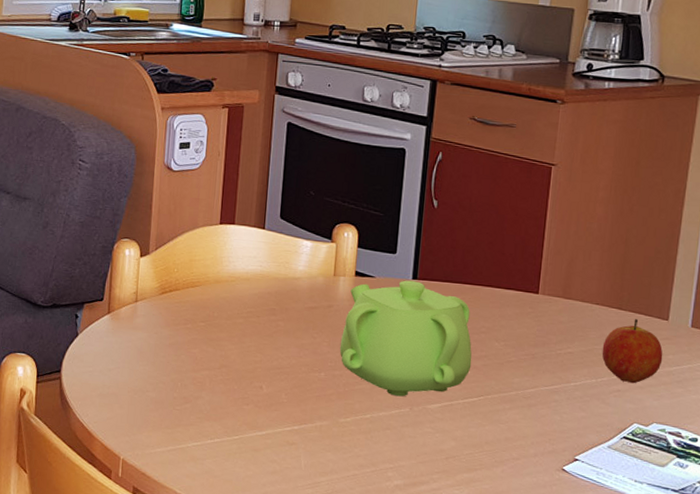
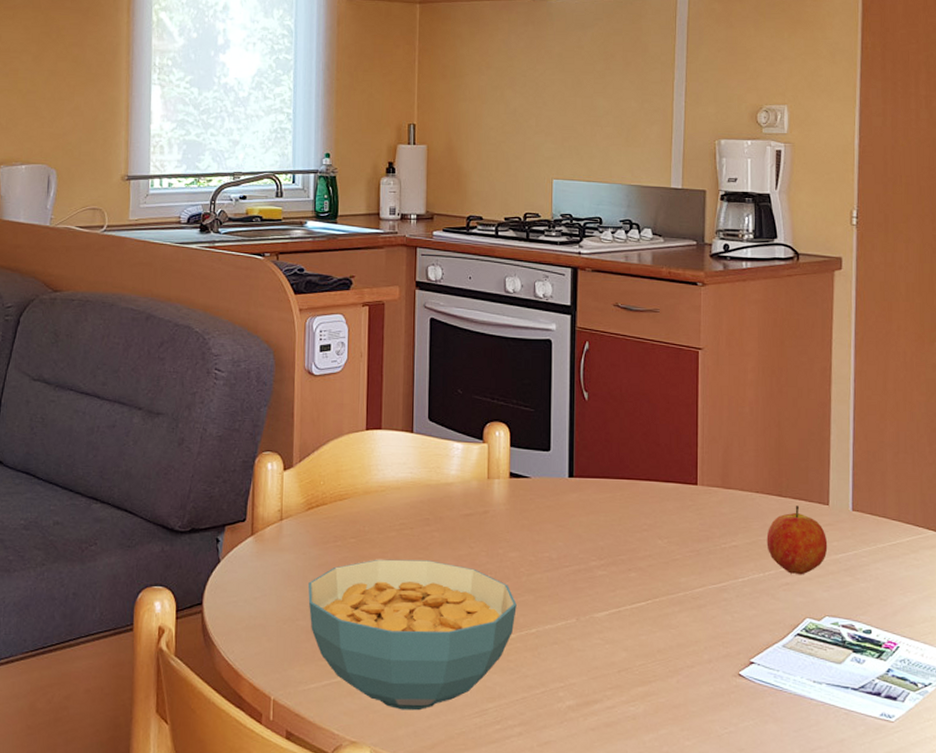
cereal bowl: none [158,342,354,479] -> present [308,559,517,711]
teapot: present [339,280,472,397] -> none [499,479,636,607]

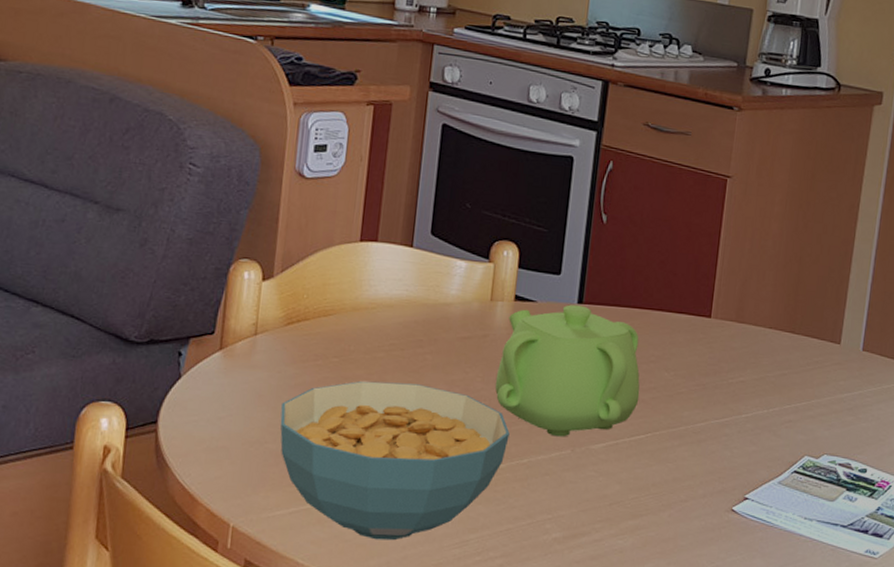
teapot: none [499,479,636,607] -> present [495,304,640,437]
fruit: present [766,506,828,575] -> none [774,343,835,413]

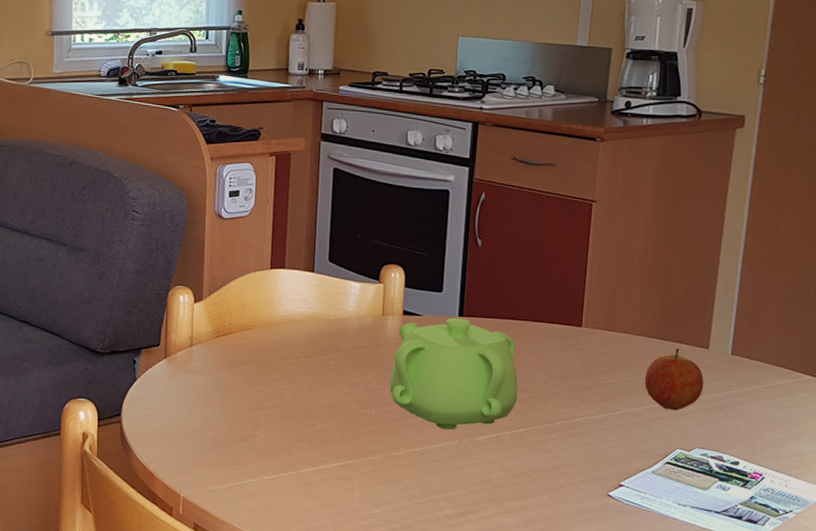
cereal bowl: present [280,380,510,541] -> none [215,382,404,512]
fruit: none [774,343,835,413] -> present [644,348,704,411]

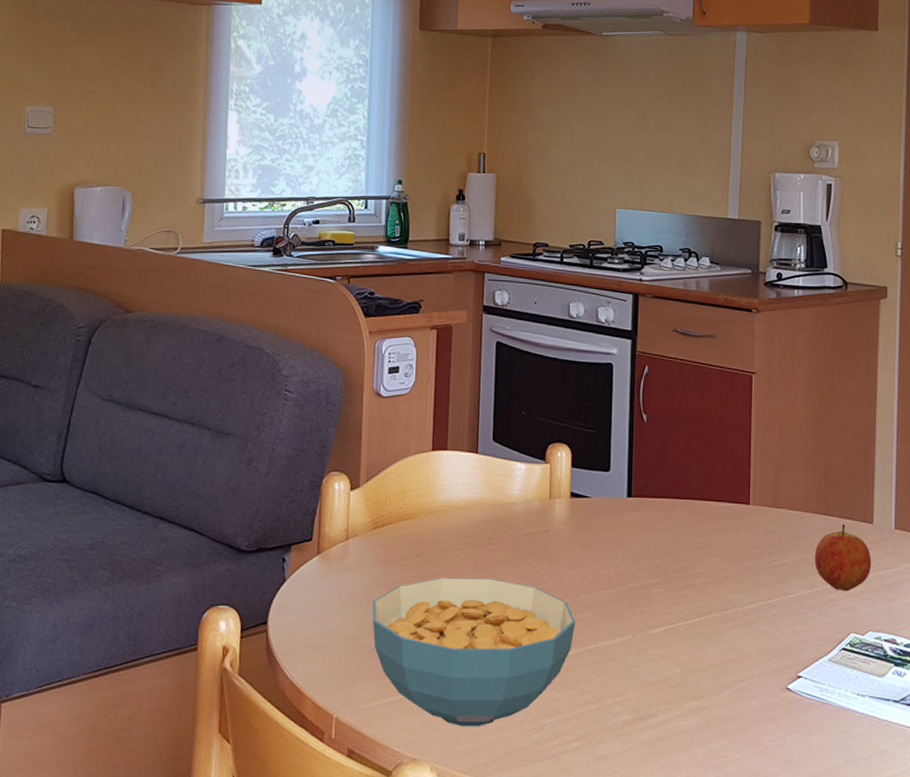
cereal bowl: none [215,382,404,512] -> present [372,577,575,727]
teapot: present [389,317,518,430] -> none [559,498,691,623]

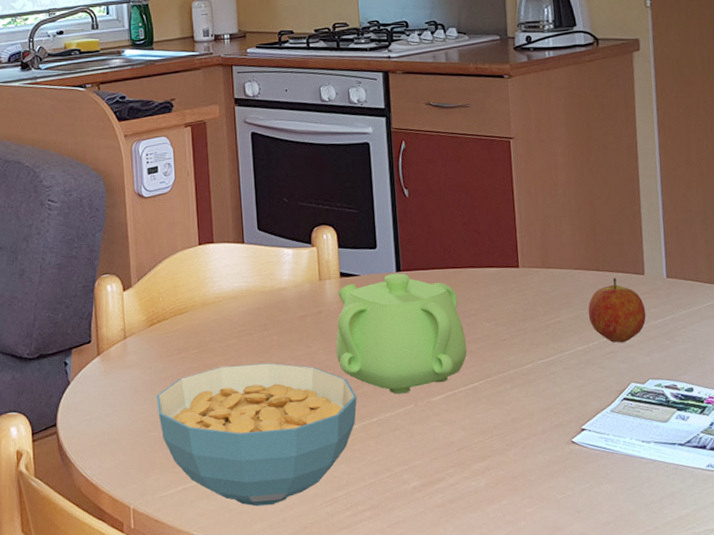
teapot: none [559,498,691,623] -> present [335,273,467,394]

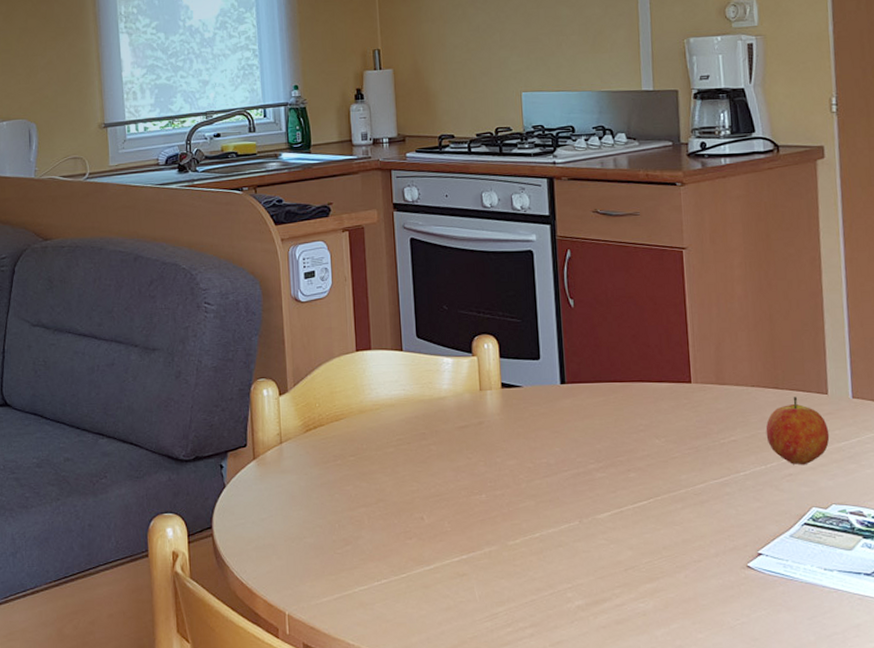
cereal bowl: present [157,363,357,507] -> none [313,473,519,618]
teapot: present [335,273,467,394] -> none [496,385,636,510]

